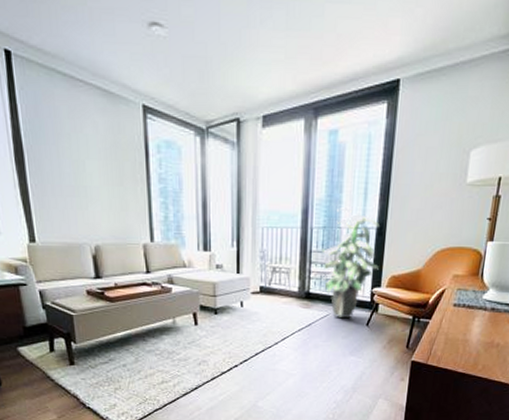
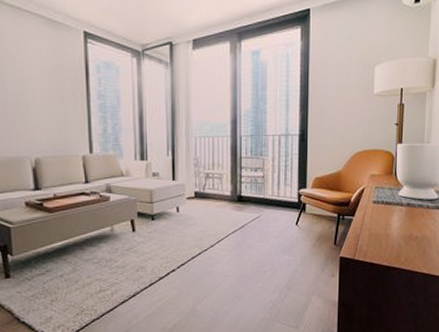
indoor plant: present [320,207,379,319] -> none [249,117,303,219]

